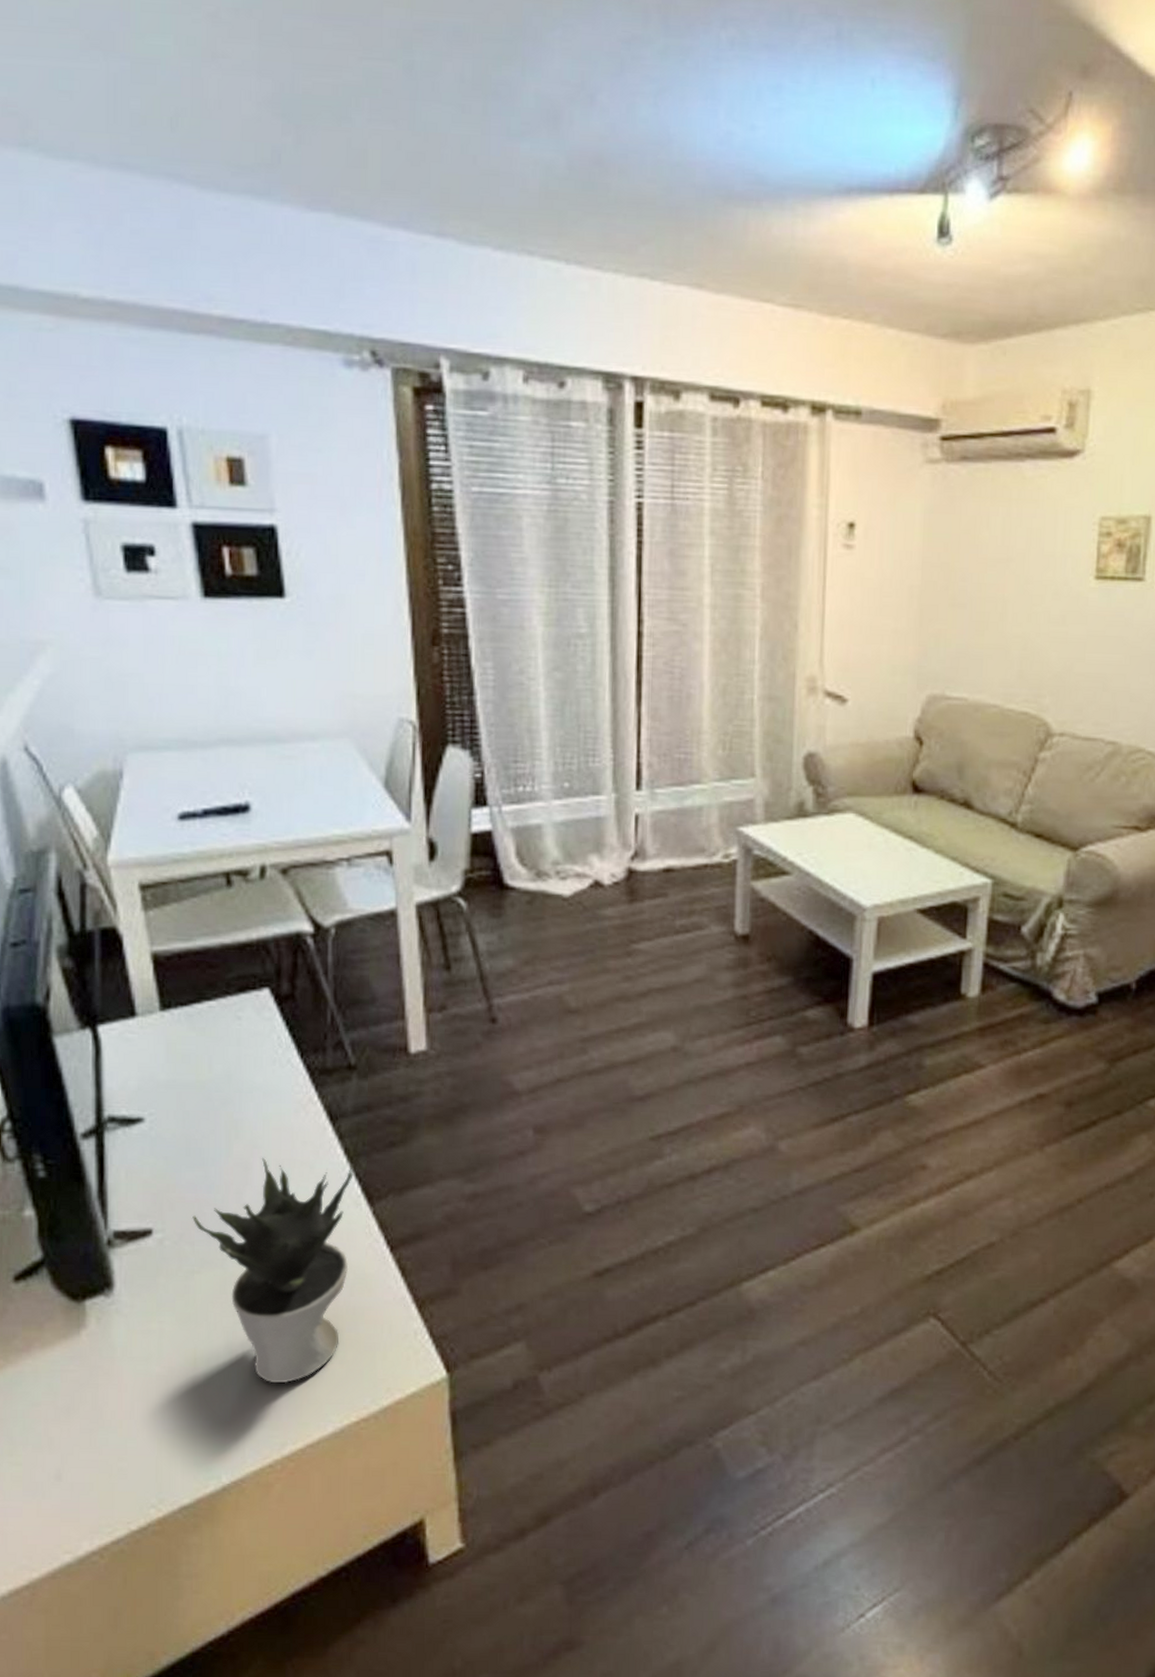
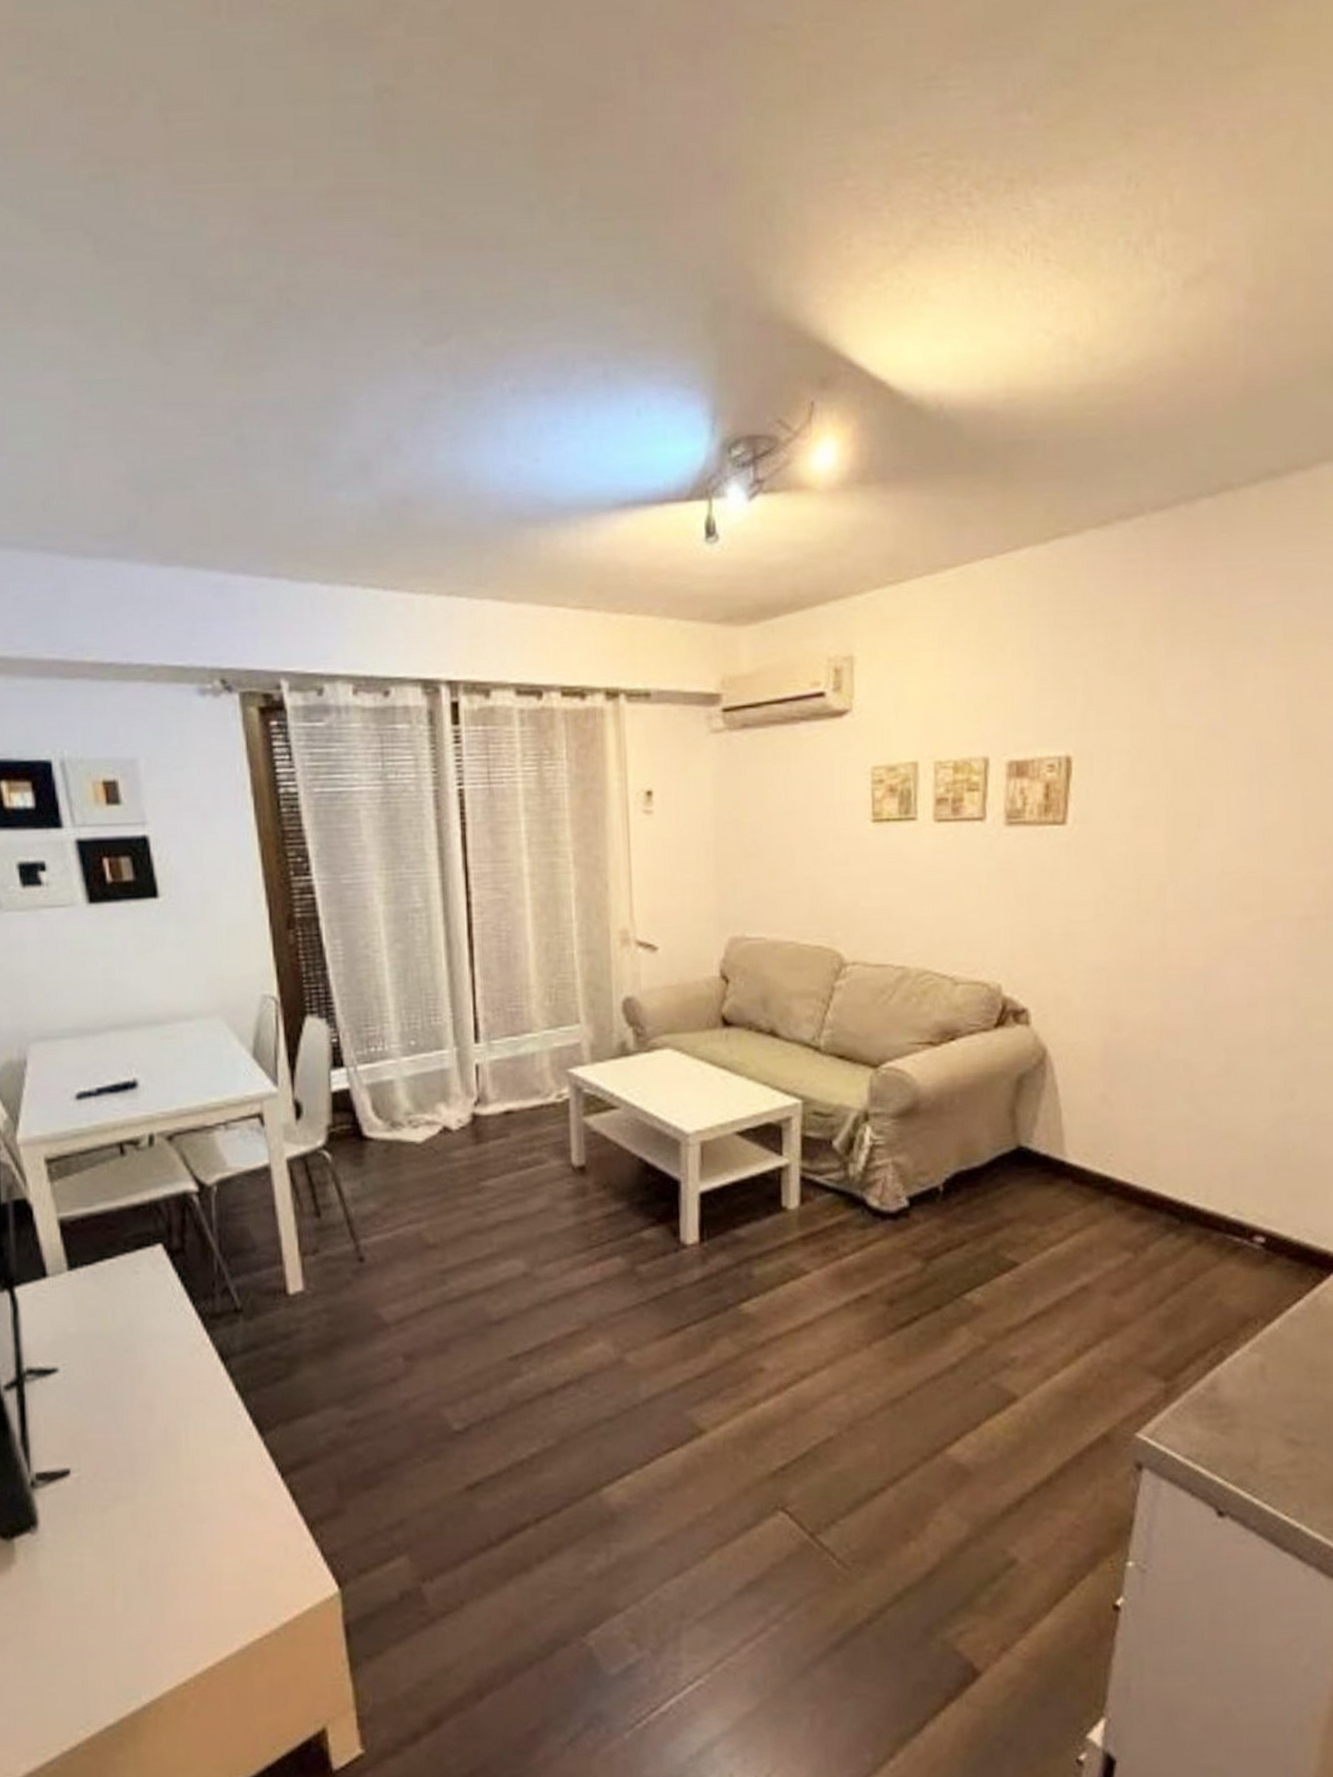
potted plant: present [192,1157,354,1384] -> none [104,1397,245,1607]

